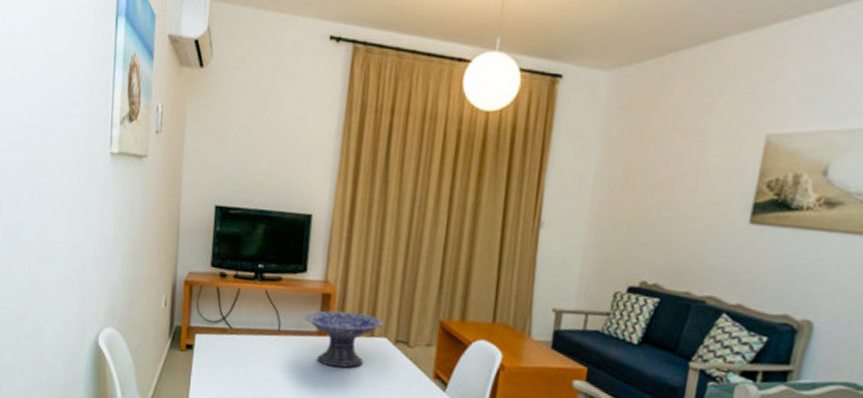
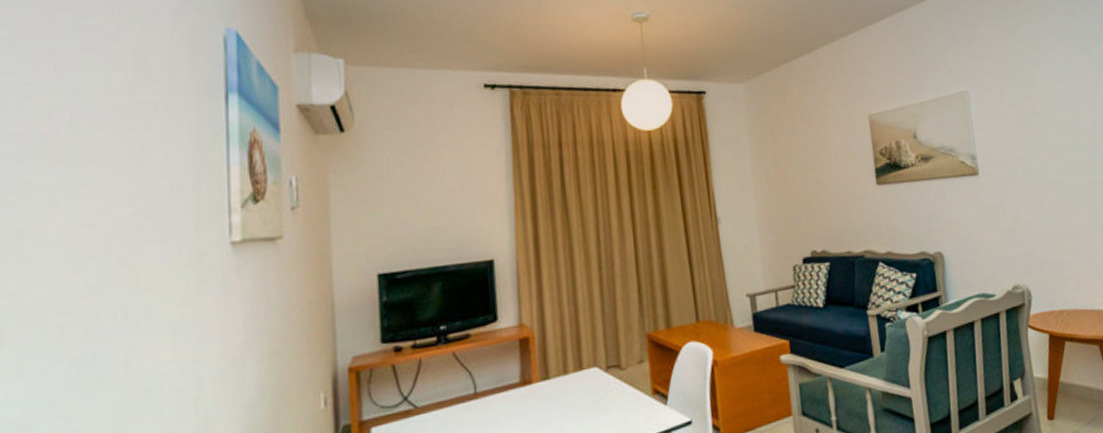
decorative bowl: present [305,310,383,368] -> none [503,348,590,416]

